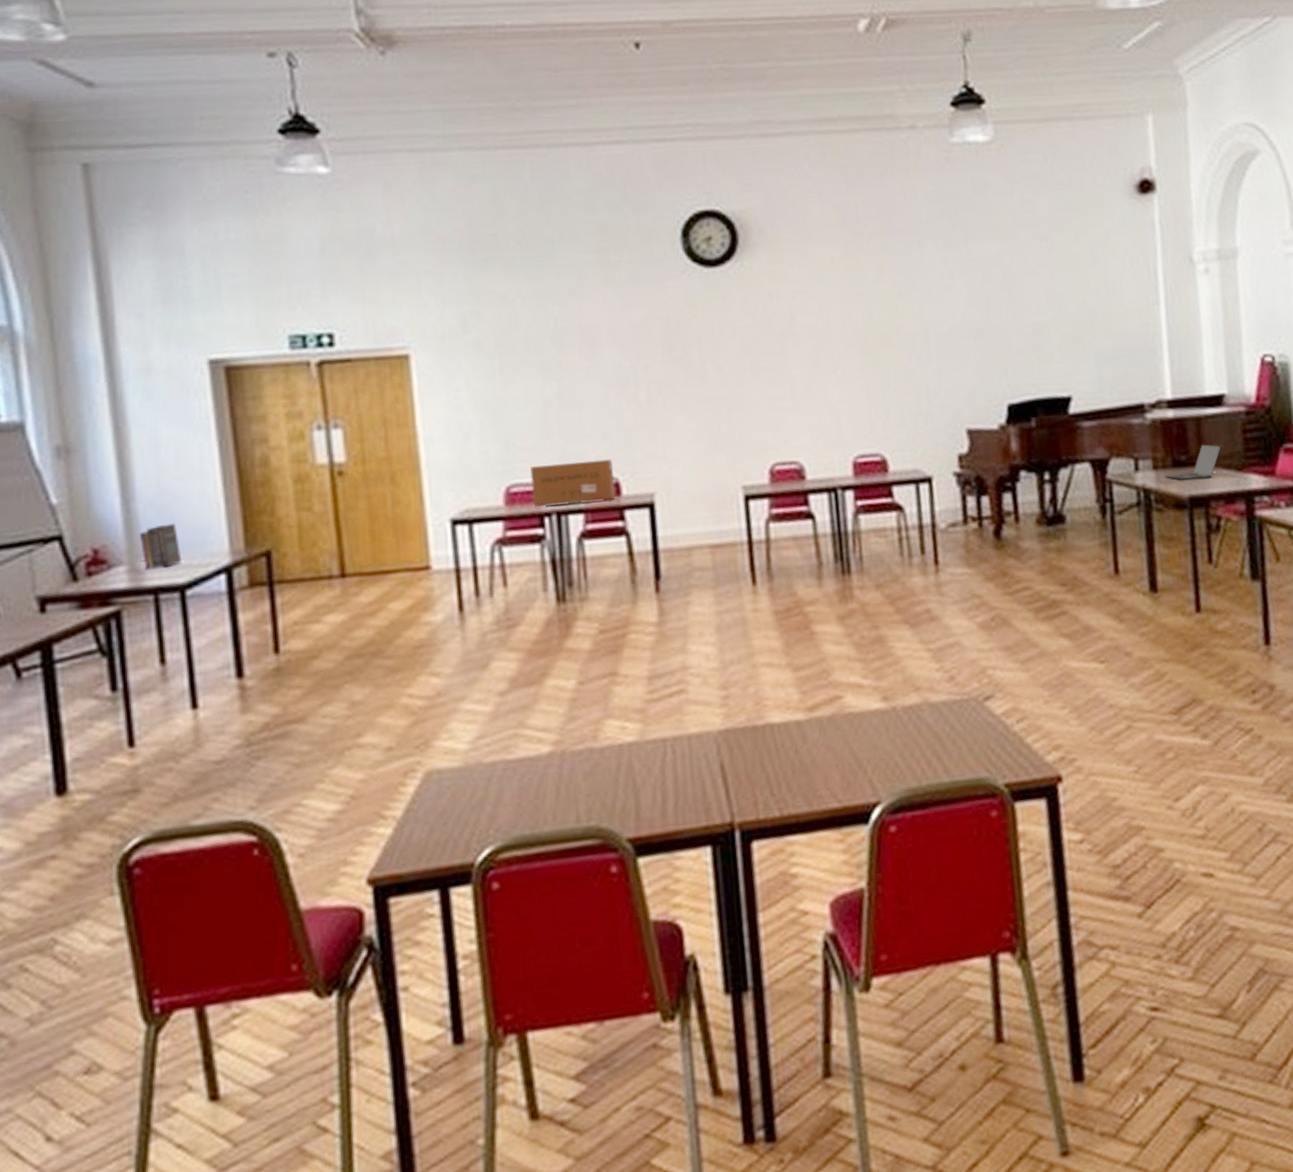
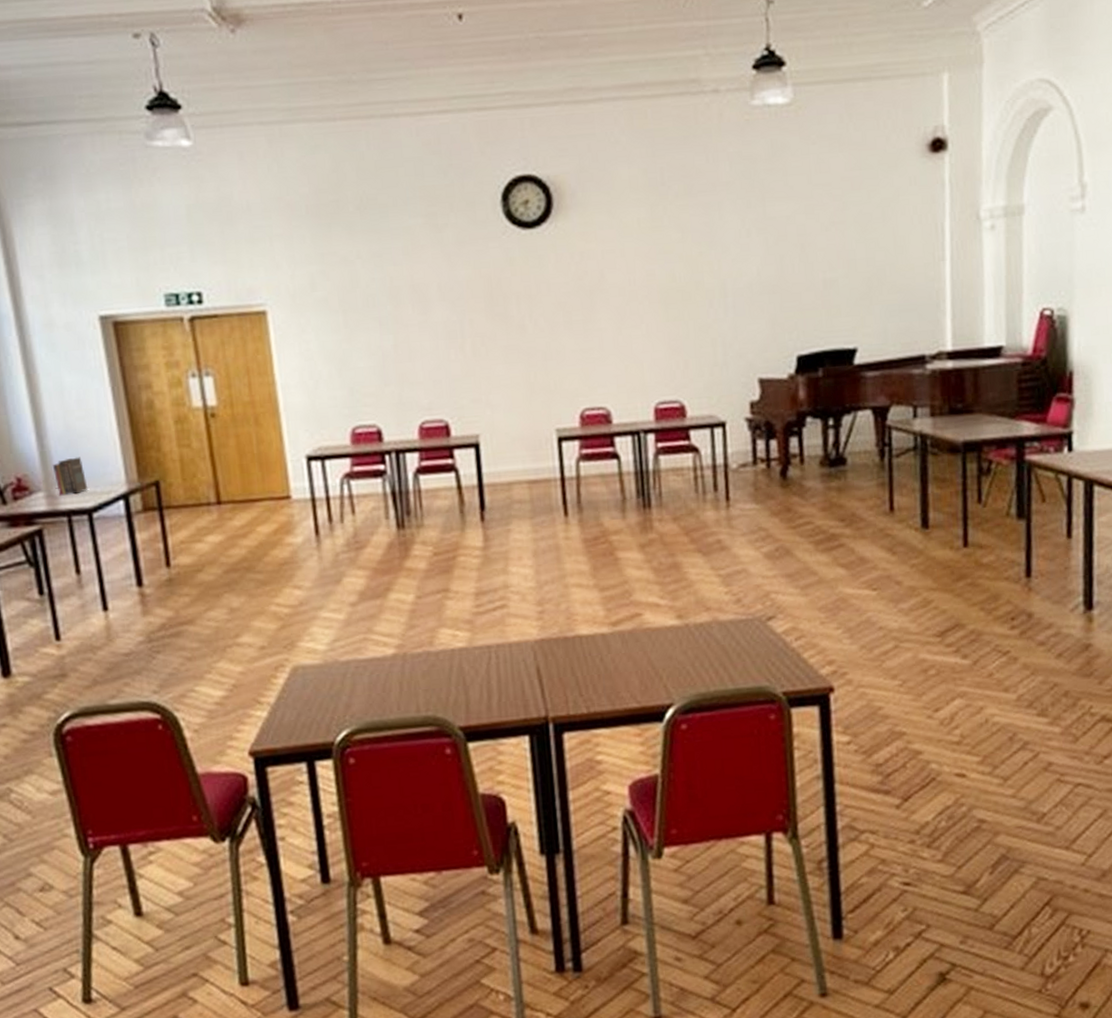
box: present [530,459,616,508] -> none [372,404,446,446]
laptop: present [1165,444,1221,481] -> none [941,393,997,427]

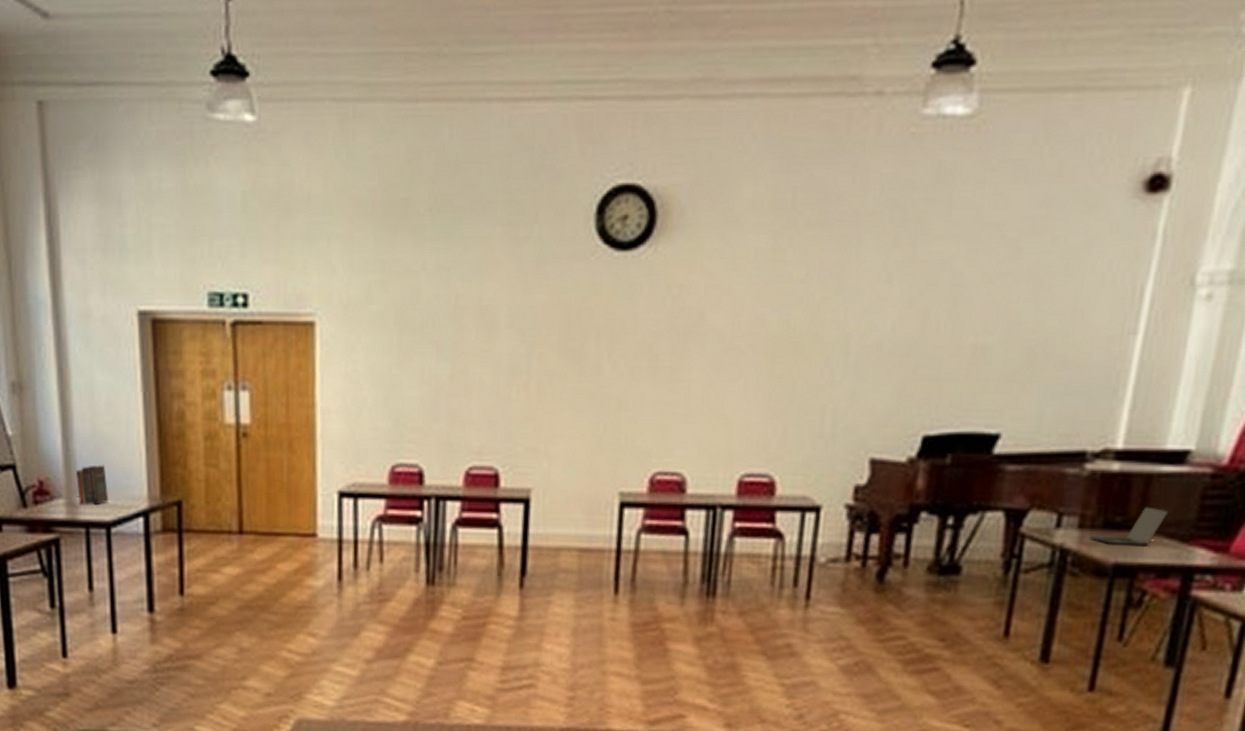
laptop: none [941,393,997,427] -> present [1090,506,1169,548]

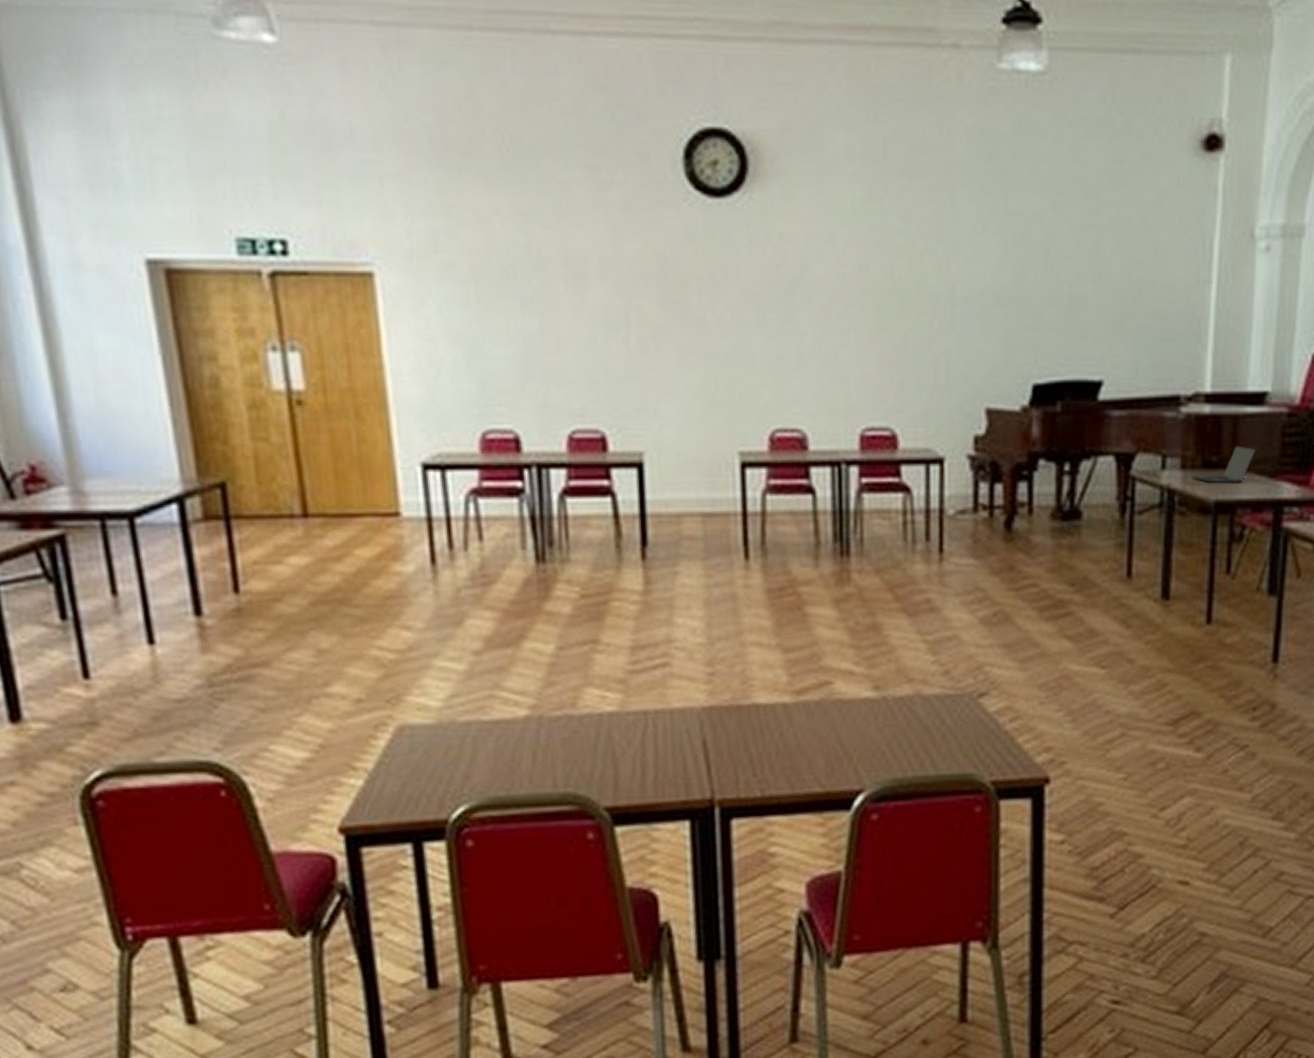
books: present [76,465,109,505] -> none [80,443,129,493]

